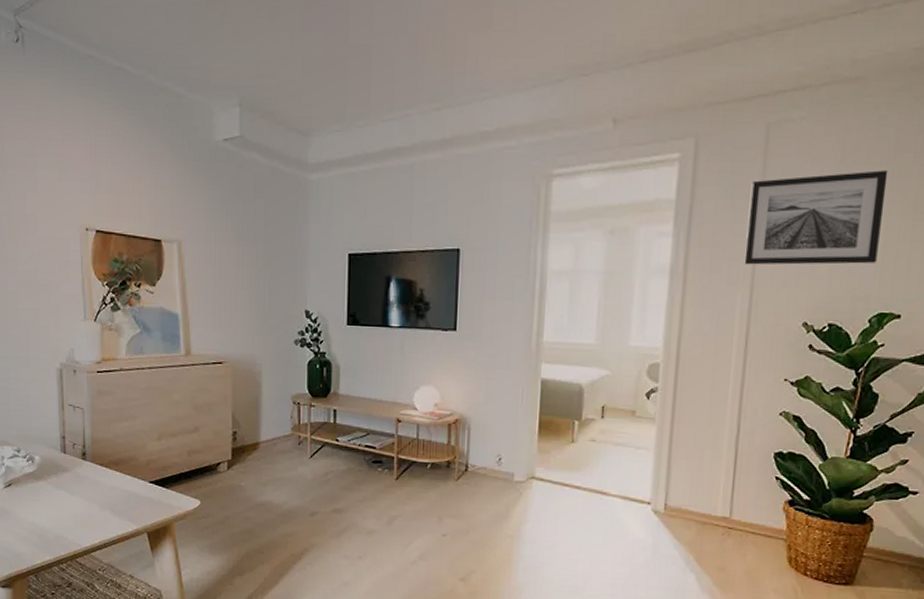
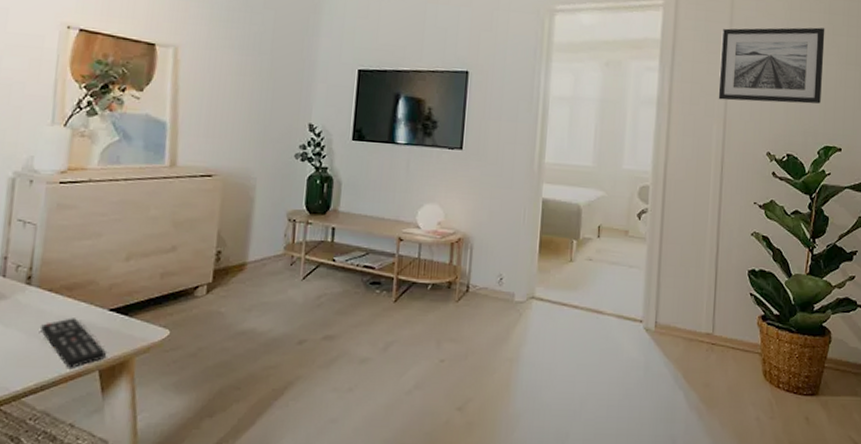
remote control: none [98,488,151,530] -> present [40,318,106,368]

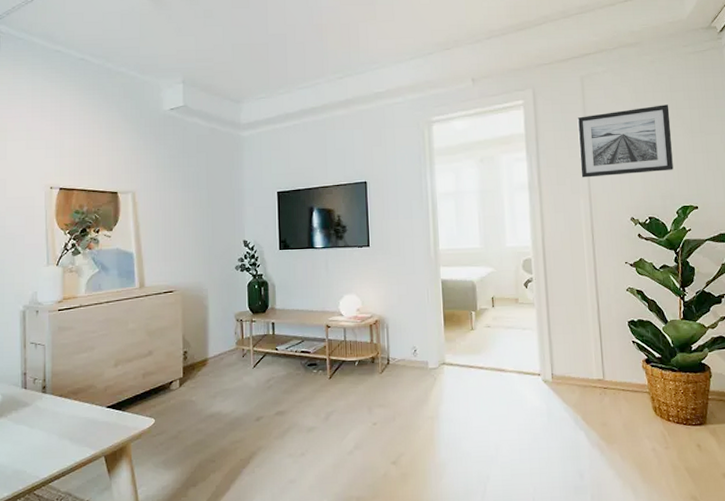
remote control: present [40,318,106,368] -> none [57,416,108,456]

